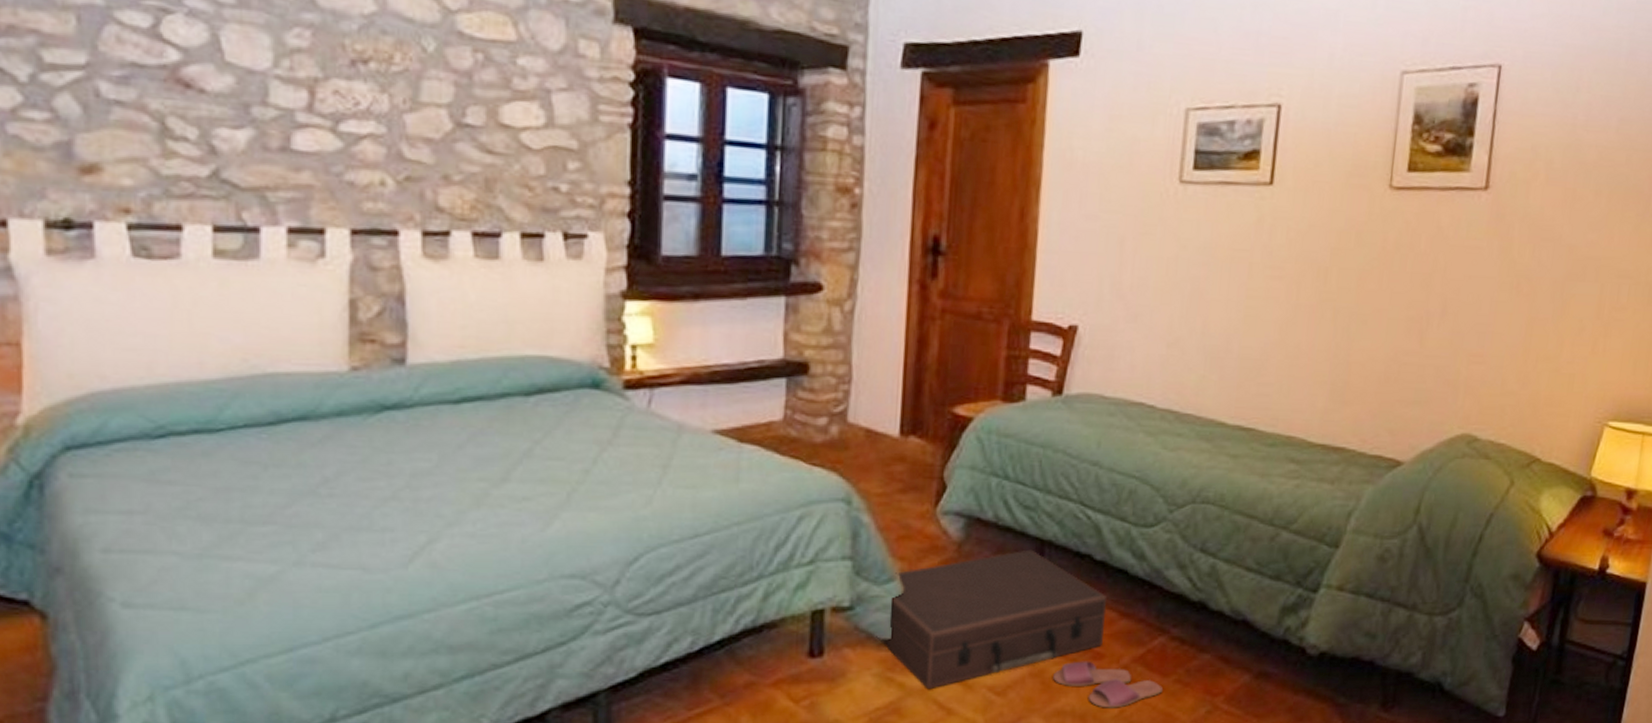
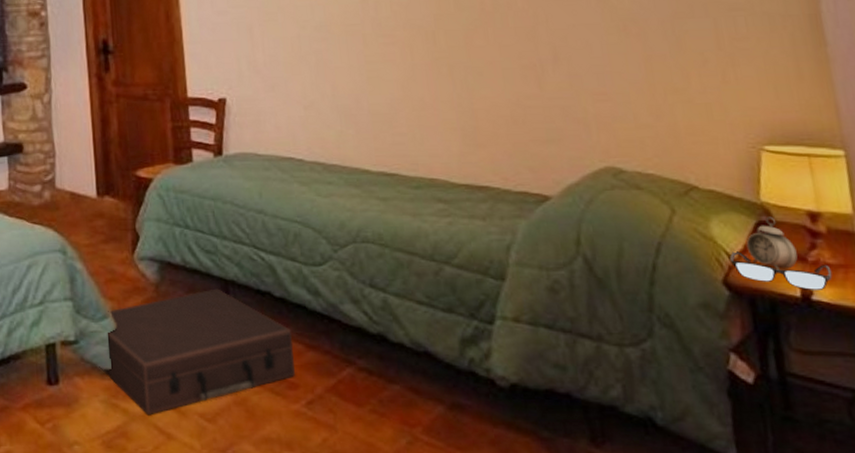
slippers: present [1053,661,1163,708] -> none [255,390,360,437]
eyeglasses: none [1549,525,1630,564] -> present [730,251,833,290]
alarm clock: none [1566,492,1607,545] -> present [746,216,798,271]

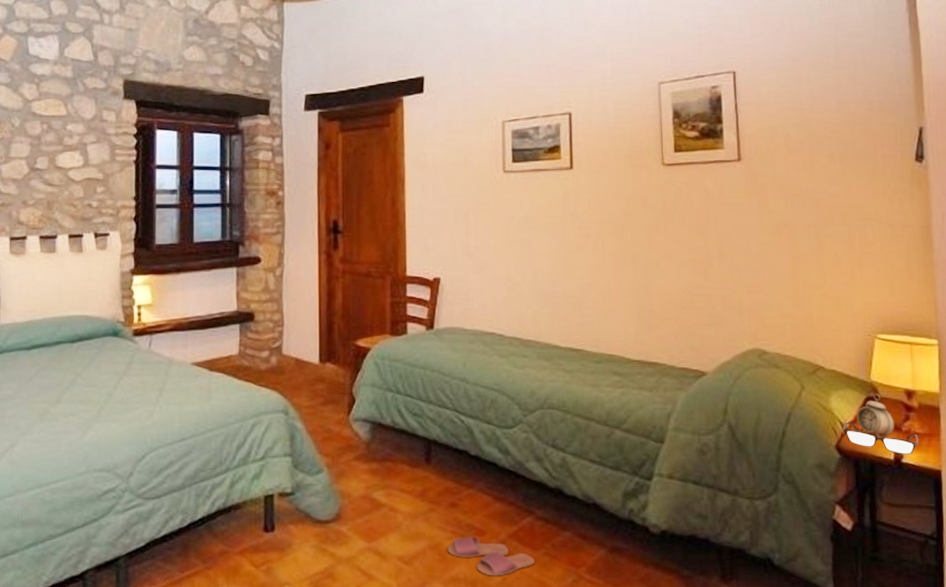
suitcase: present [99,288,295,416] -> none [312,447,483,559]
slippers: none [255,390,360,437] -> present [447,536,535,576]

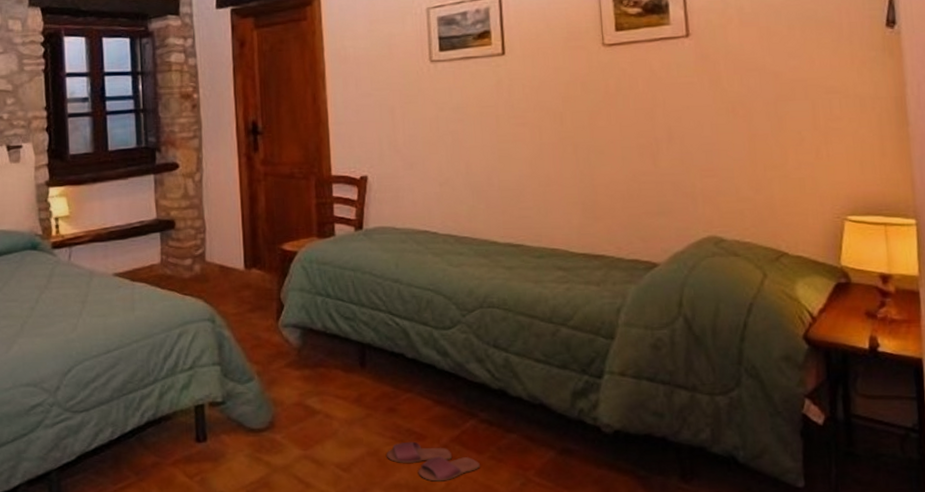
eyeglasses: present [843,422,919,454] -> none [811,310,897,343]
alarm clock: present [856,393,894,438] -> none [825,279,869,326]

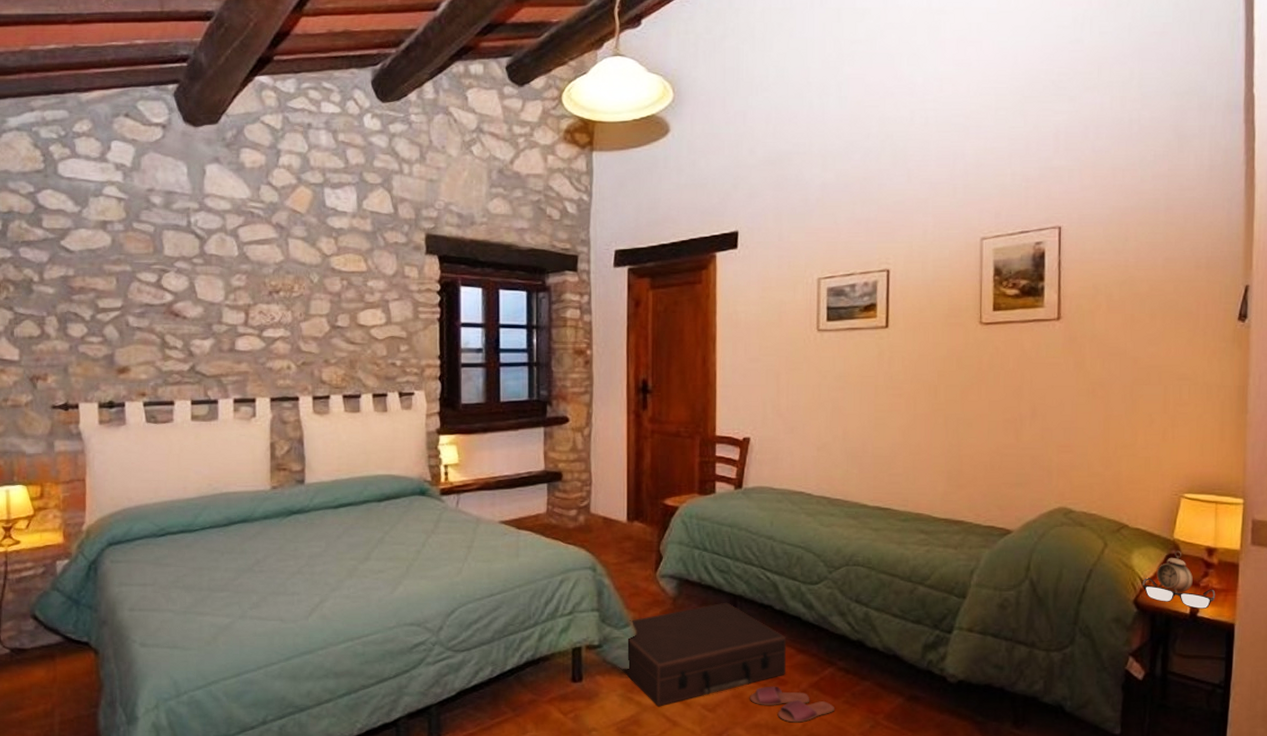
suitcase: none [244,351,423,467] -> present [618,602,786,707]
eyeglasses: none [811,310,897,343] -> present [1142,578,1216,609]
alarm clock: none [825,279,869,326] -> present [1156,550,1193,593]

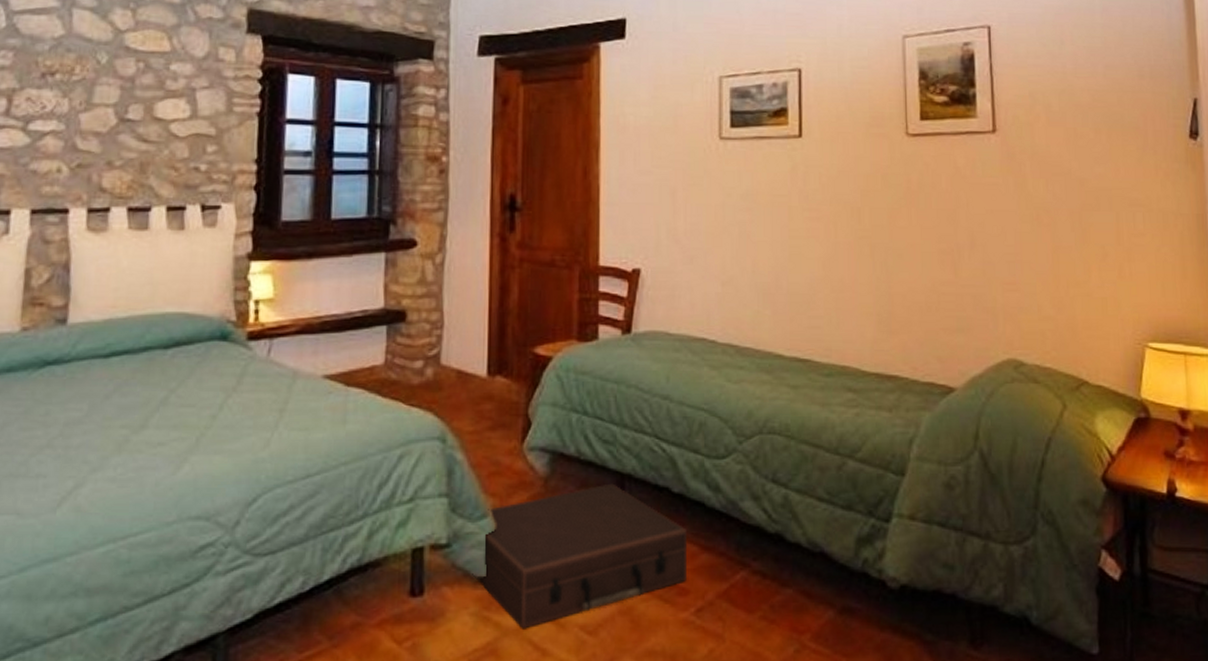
slippers: present [750,686,834,723] -> none [642,597,749,648]
eyeglasses: present [1142,578,1216,609] -> none [1110,448,1195,487]
alarm clock: present [1156,550,1193,593] -> none [1125,413,1167,467]

